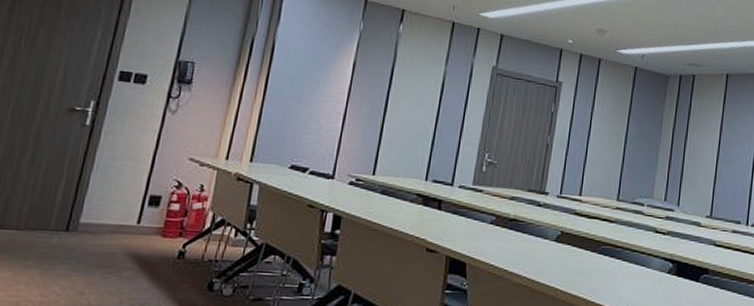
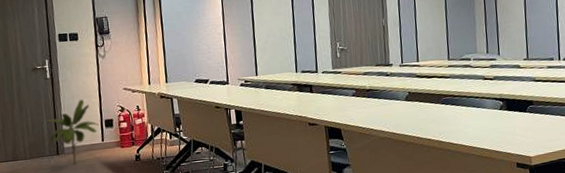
plant: none [59,162,141,249] -> present [46,99,99,165]

